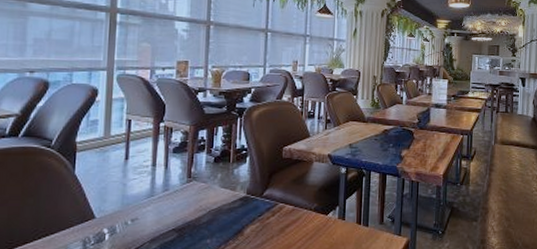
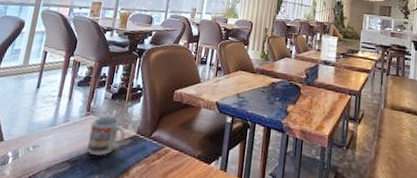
cup: none [193,179,234,220] -> present [86,115,126,156]

